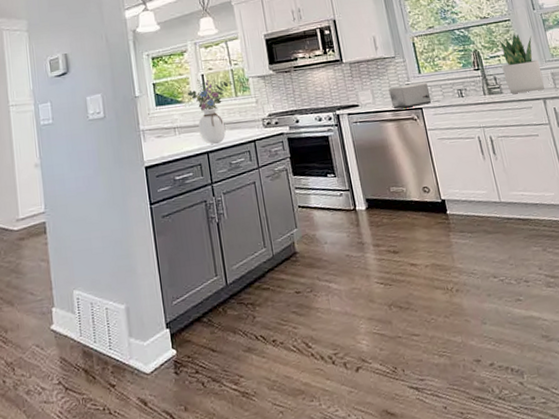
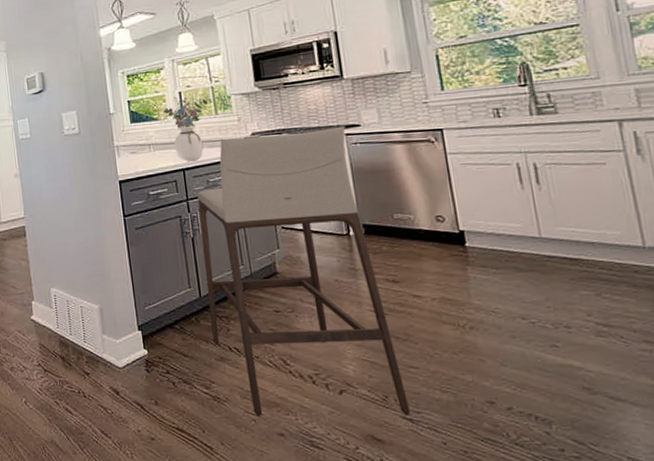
bar stool: none [220,106,417,408] -> present [196,125,411,417]
toaster: present [388,82,432,109] -> none [399,100,456,130]
planter: present [498,34,545,94] -> none [559,42,623,115]

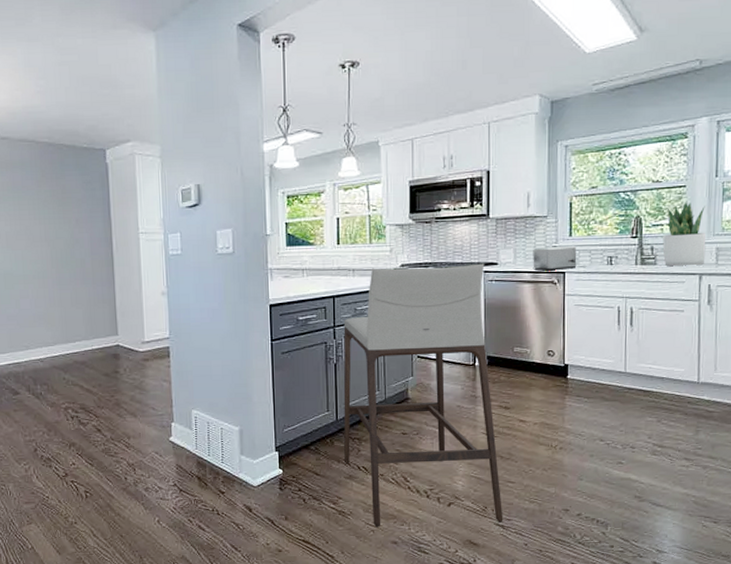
bouquet: present [163,90,213,163] -> none [320,217,368,290]
toaster: none [399,100,456,130] -> present [533,246,577,271]
planter: none [559,42,623,115] -> present [662,202,706,267]

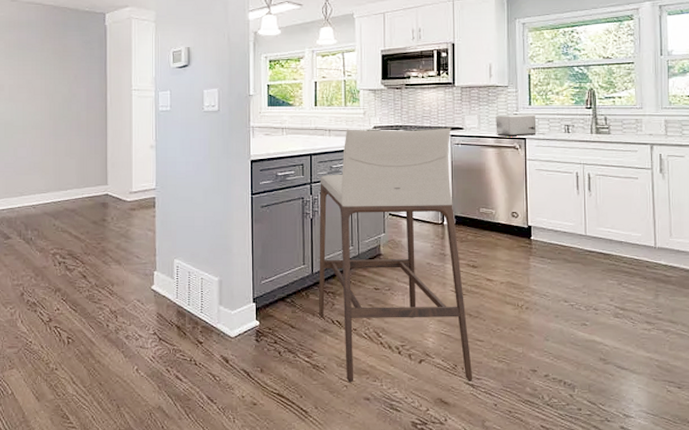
planter: present [662,202,706,267] -> none [615,77,655,136]

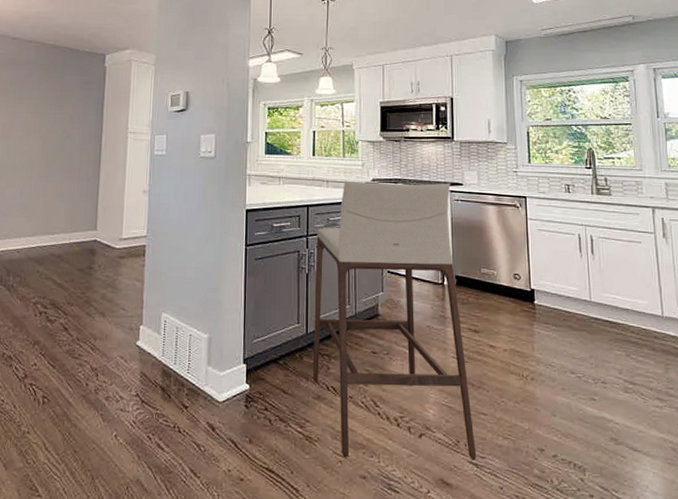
toaster: present [496,115,537,137] -> none [495,172,537,195]

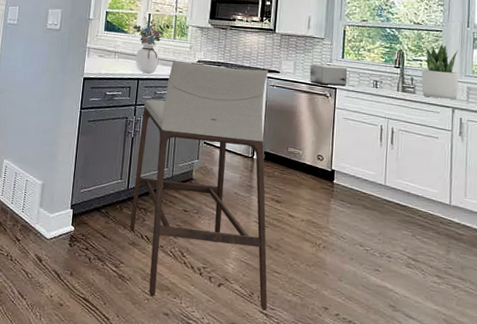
bouquet: none [296,130,342,200] -> present [133,14,174,75]
toaster: none [495,172,537,195] -> present [309,64,348,87]
planter: none [615,138,656,199] -> present [421,44,459,101]

